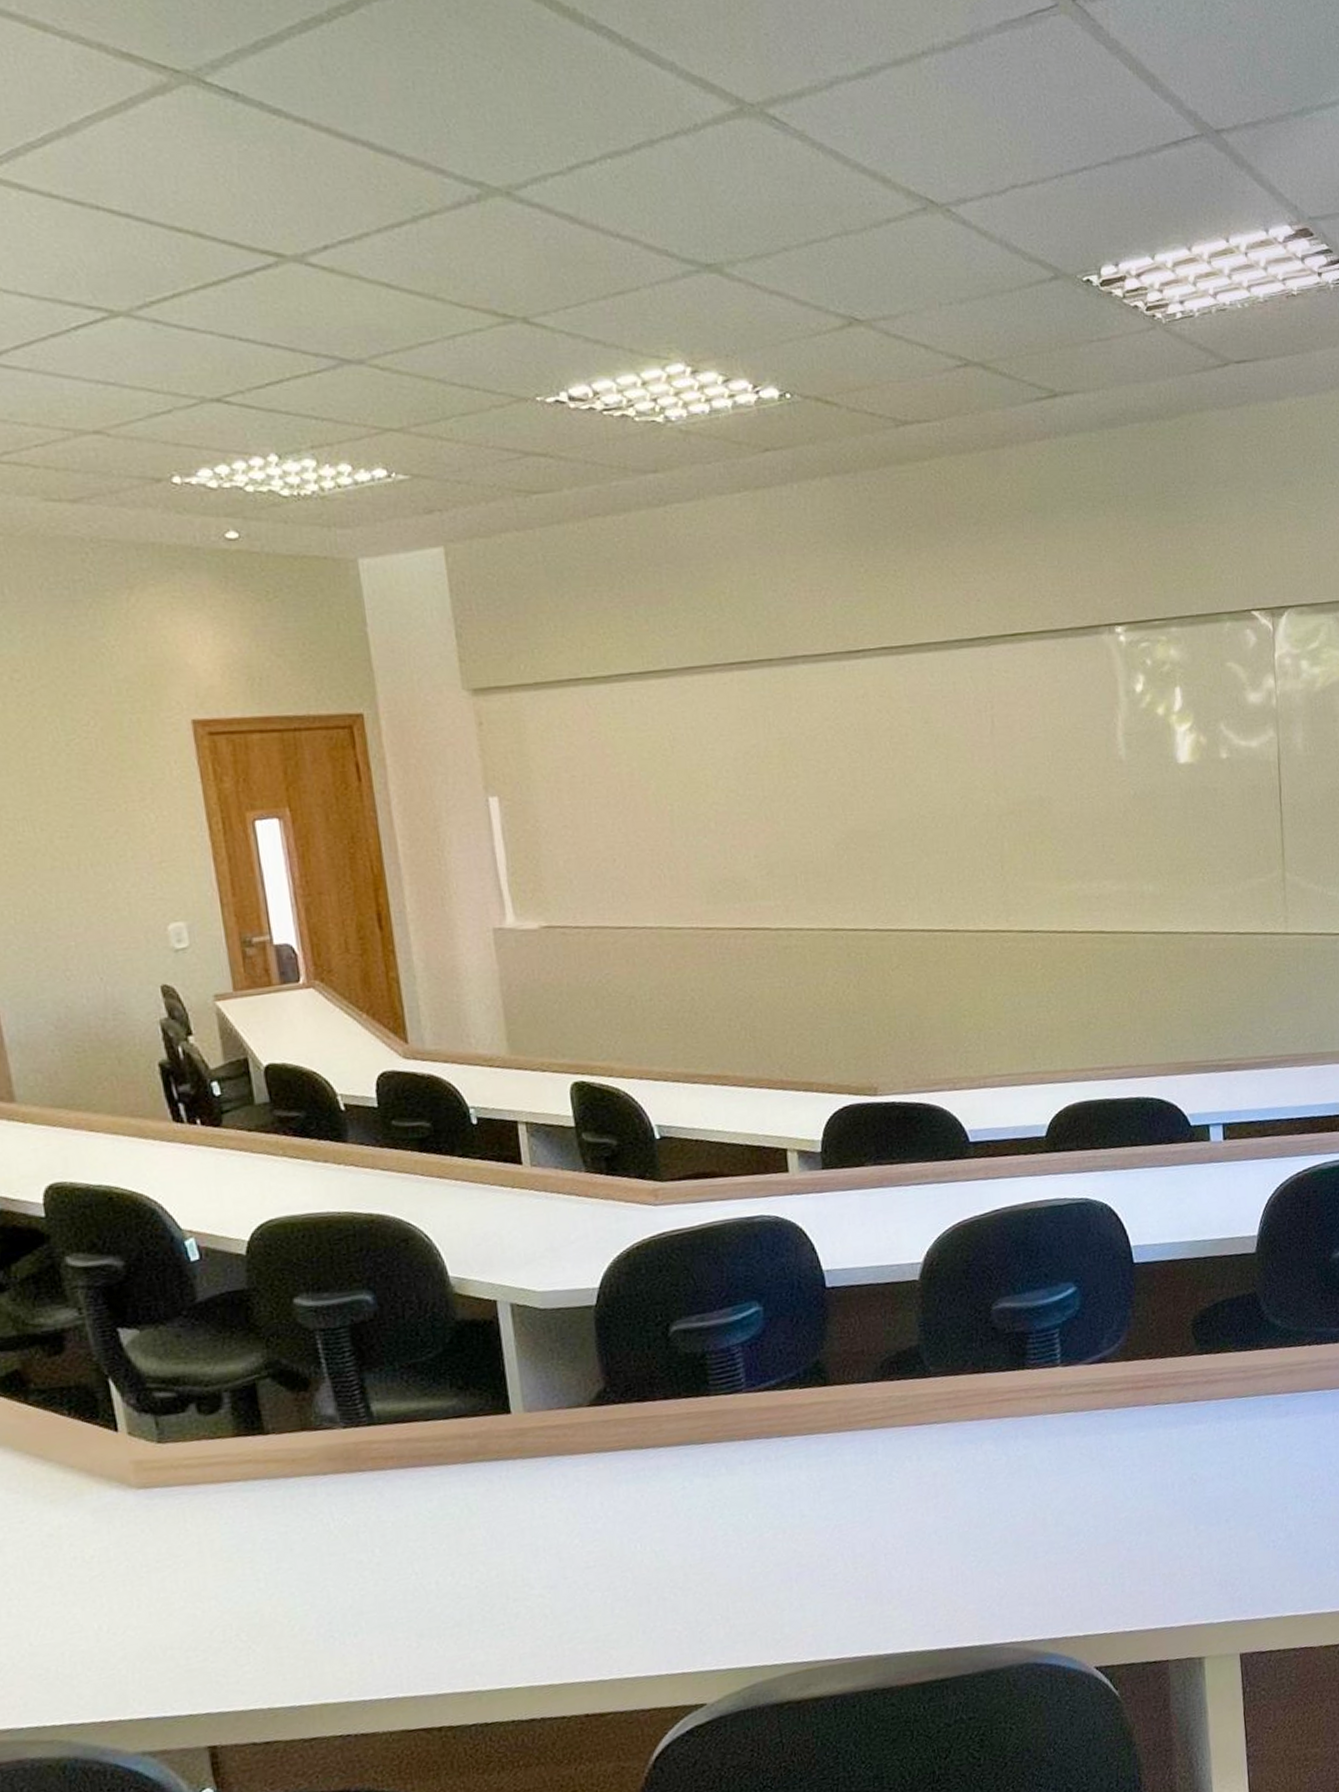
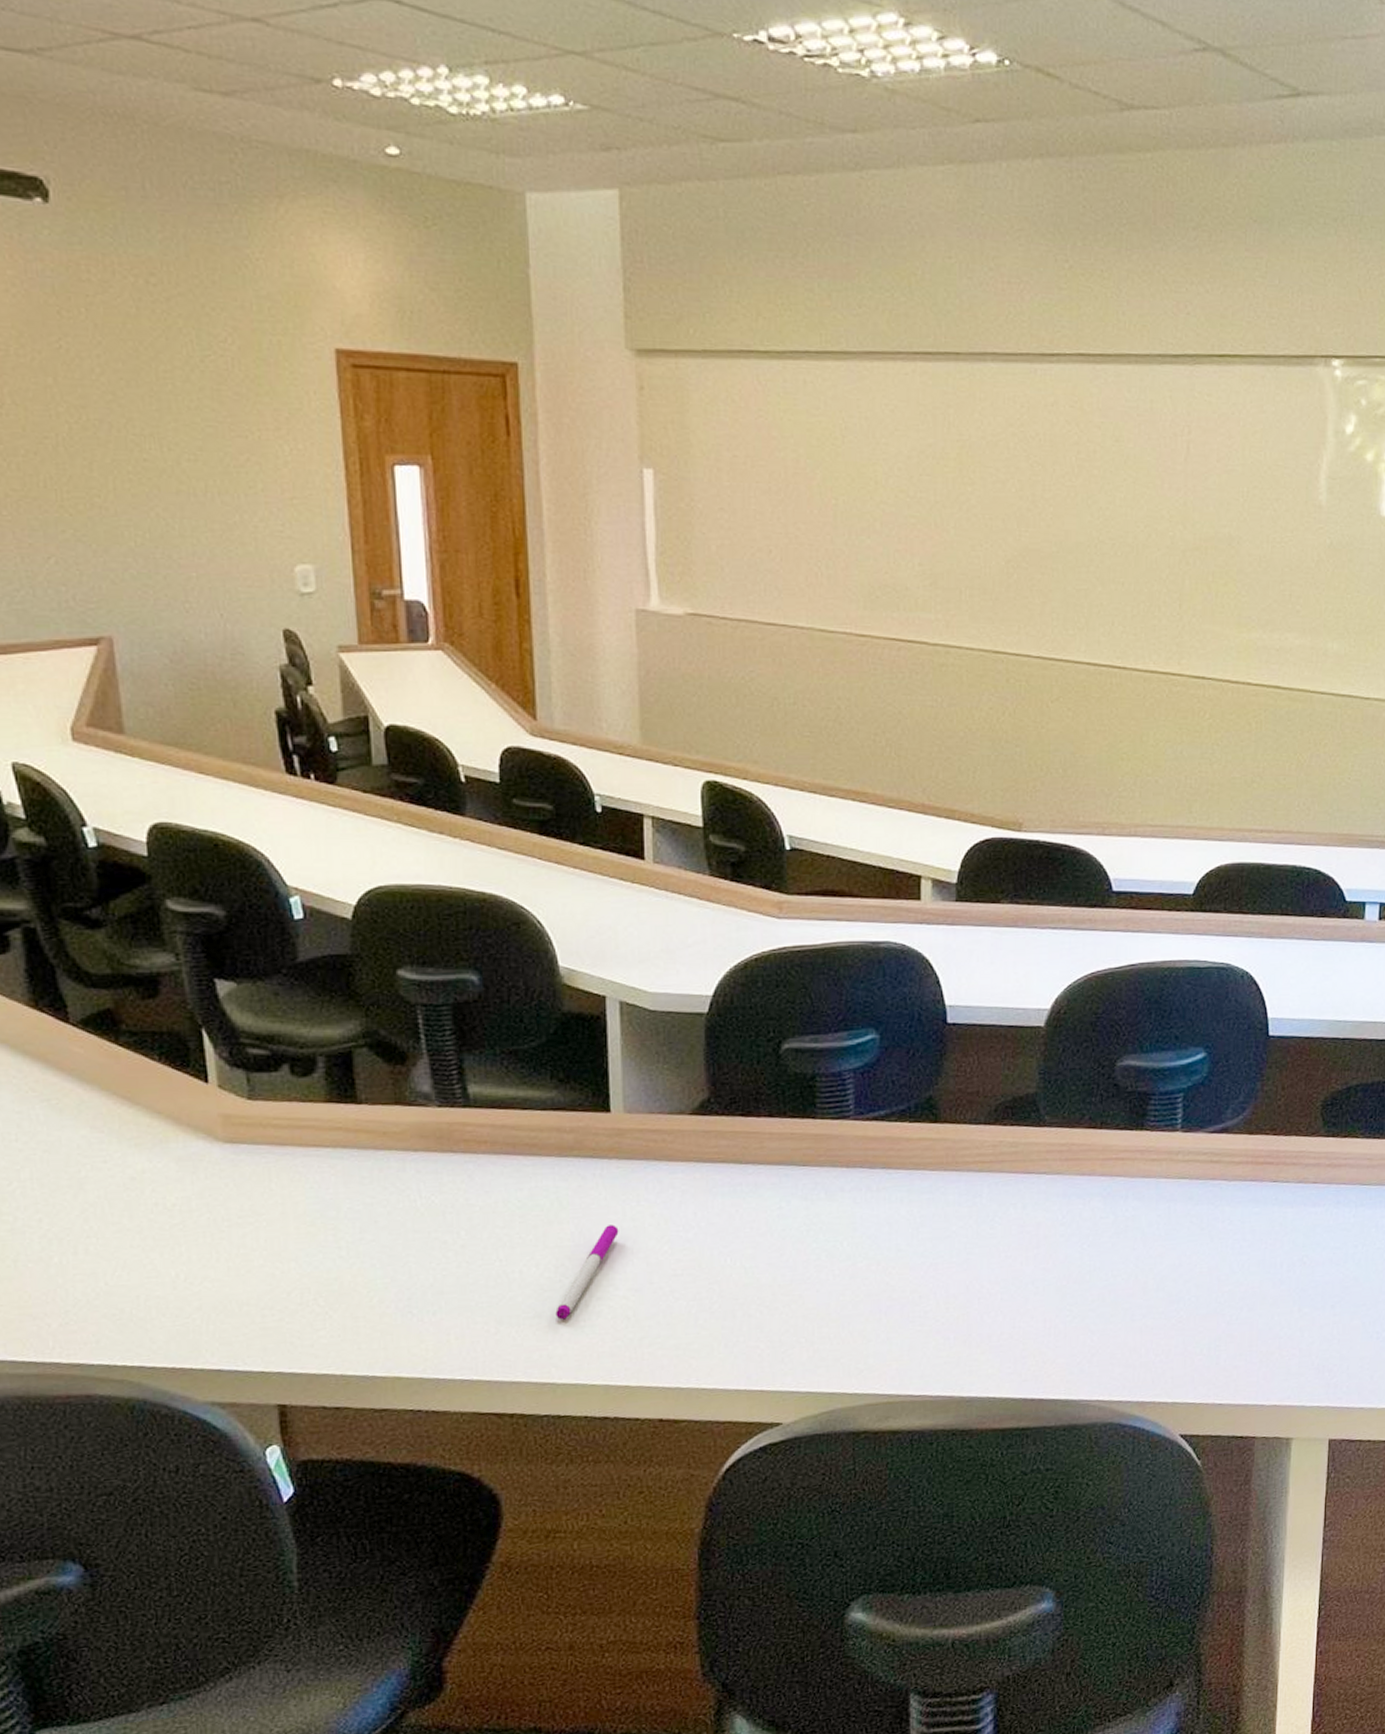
pen: none [474,1524,530,1626] -> present [555,1224,619,1320]

